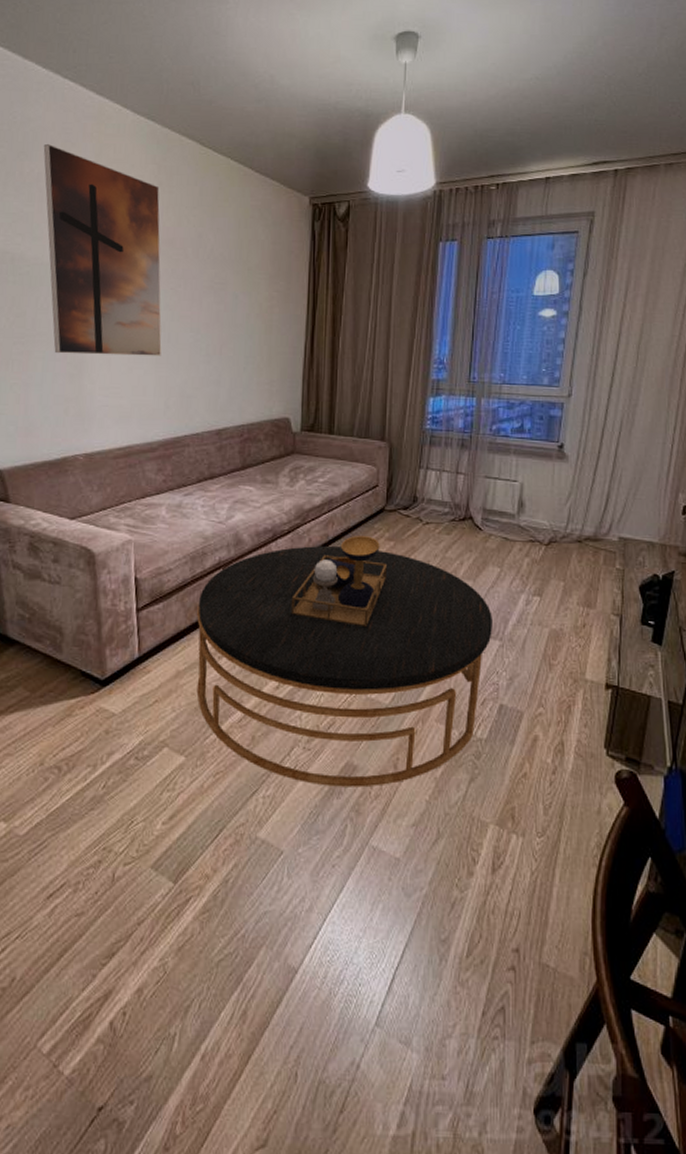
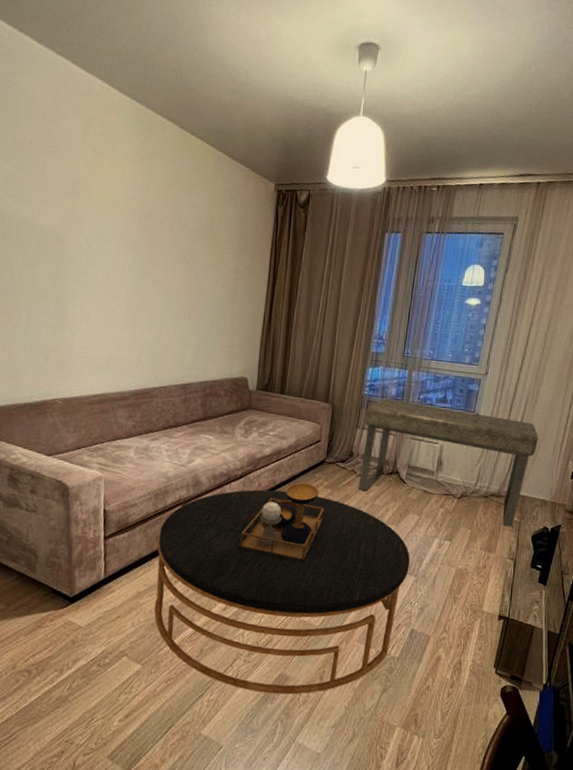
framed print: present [43,143,162,356] -> none [35,113,141,316]
bench: none [426,433,638,576] -> present [358,399,538,527]

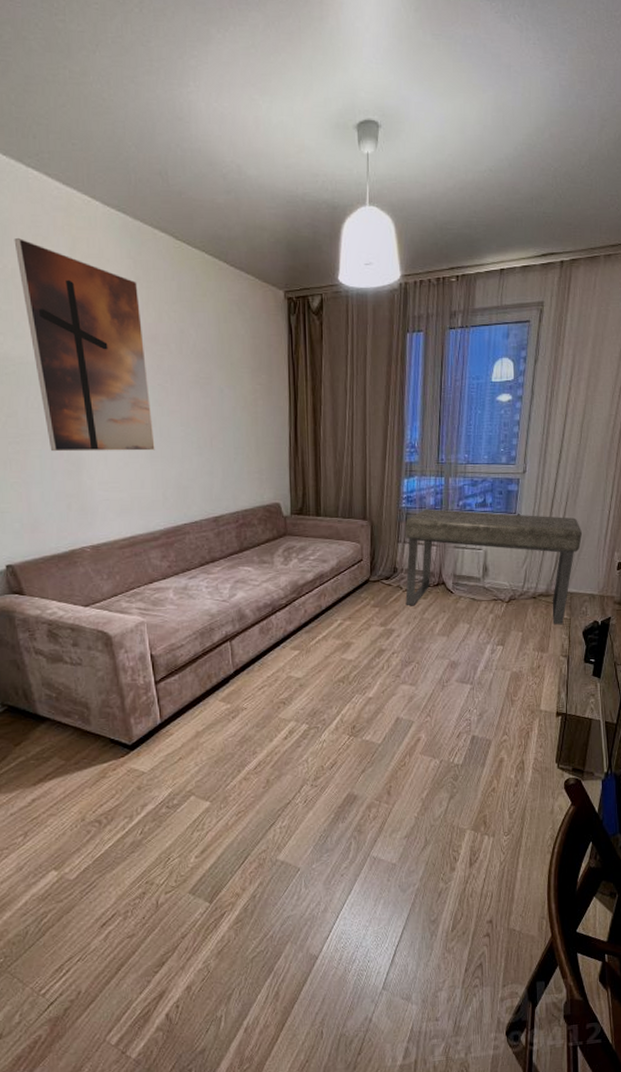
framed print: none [35,113,141,316] -> present [14,237,155,452]
coffee table: present [154,483,410,695] -> none [210,604,464,814]

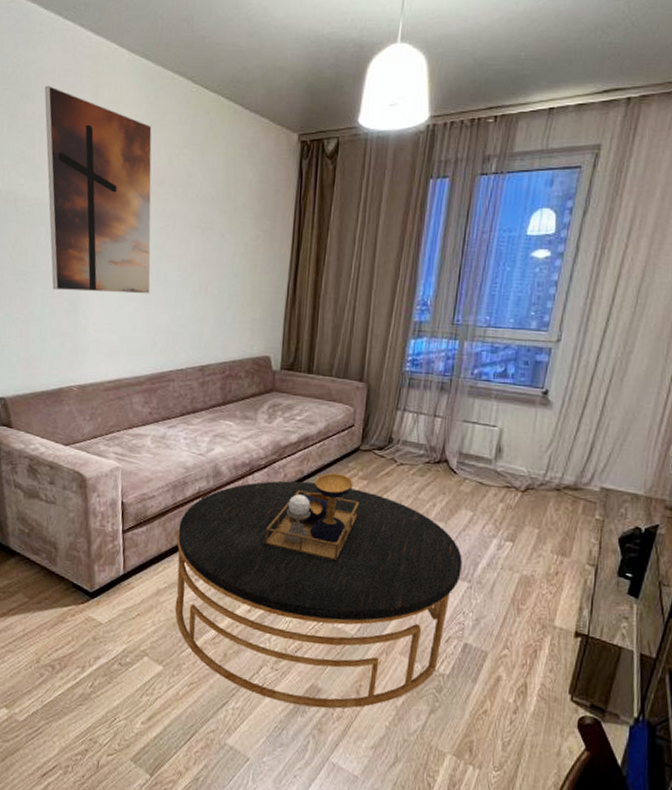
coffee table: none [210,604,464,814] -> present [175,473,462,709]
bench: present [405,509,582,625] -> none [399,376,628,527]

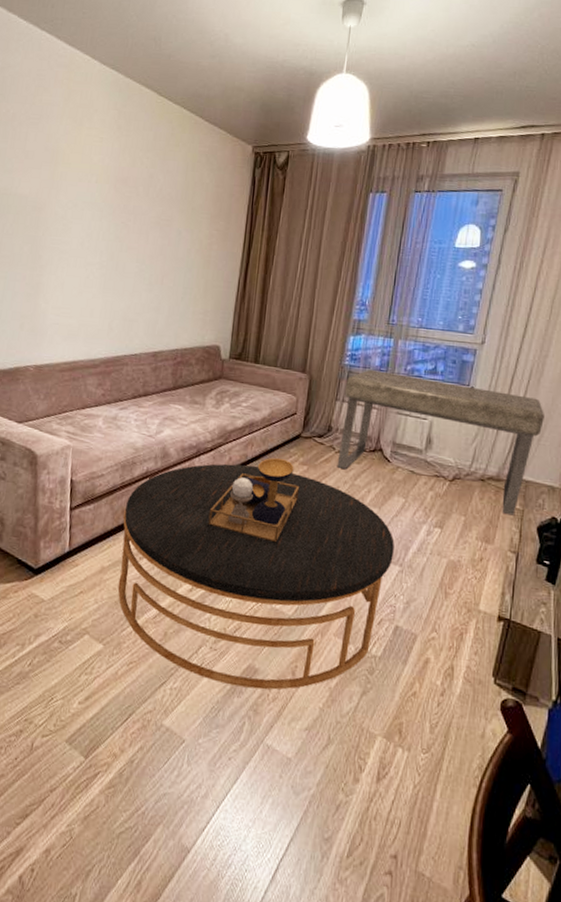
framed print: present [44,85,152,294] -> none [15,87,119,283]
bench: none [399,376,628,527] -> present [337,370,544,516]

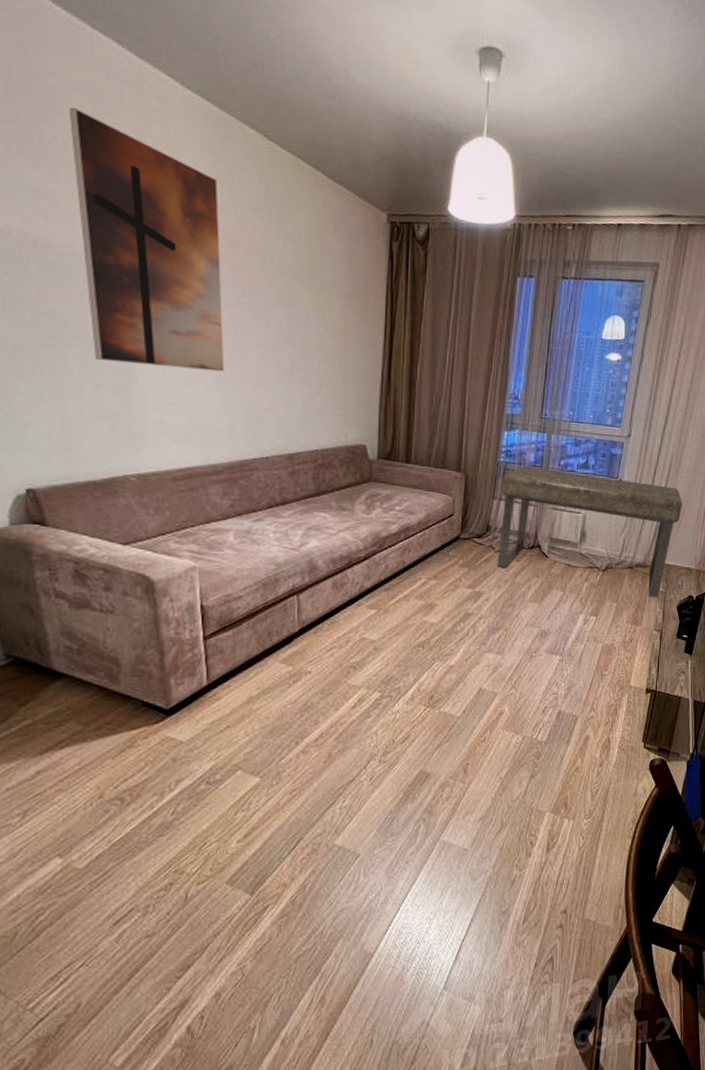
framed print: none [15,87,119,283] -> present [68,107,225,372]
coffee table: present [118,458,395,690] -> none [270,562,555,793]

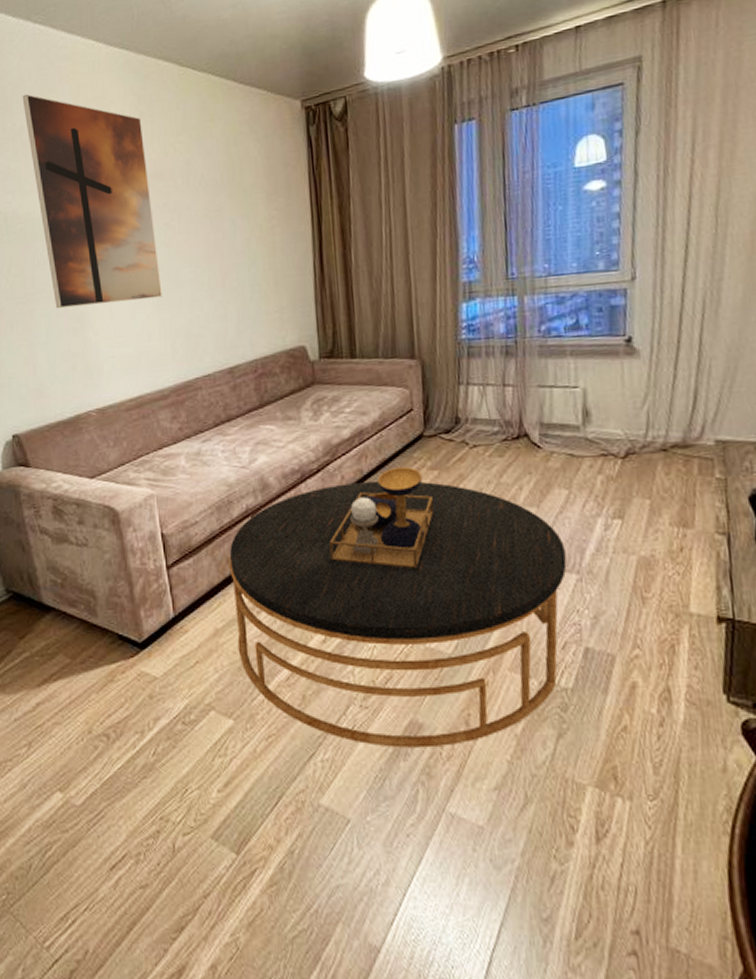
coffee table: none [270,562,555,793] -> present [229,467,567,748]
bench: present [497,466,682,598] -> none [467,335,733,488]

